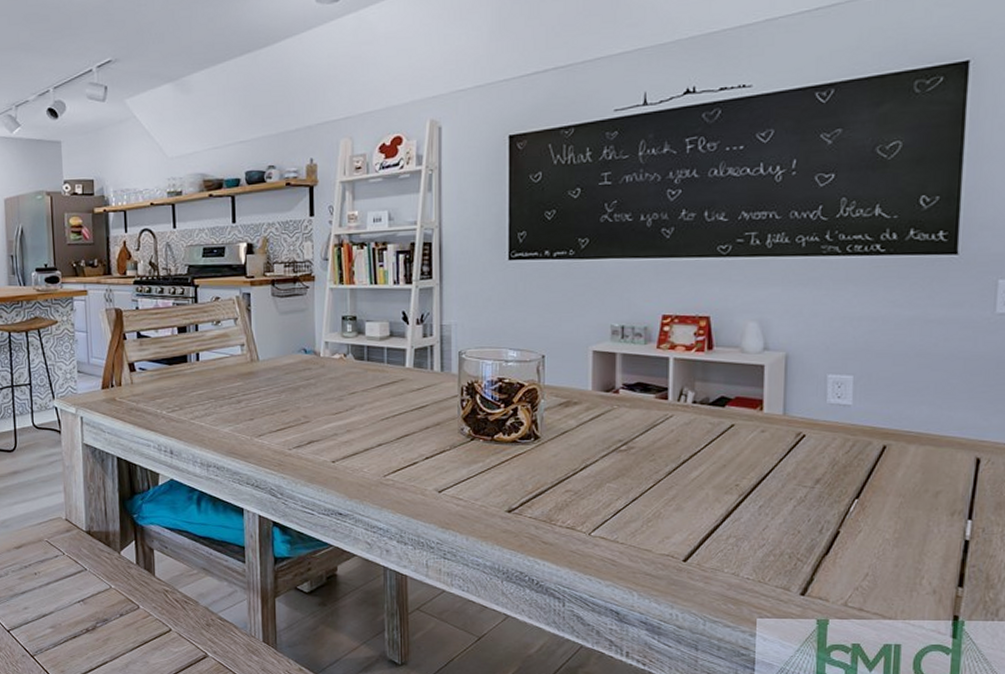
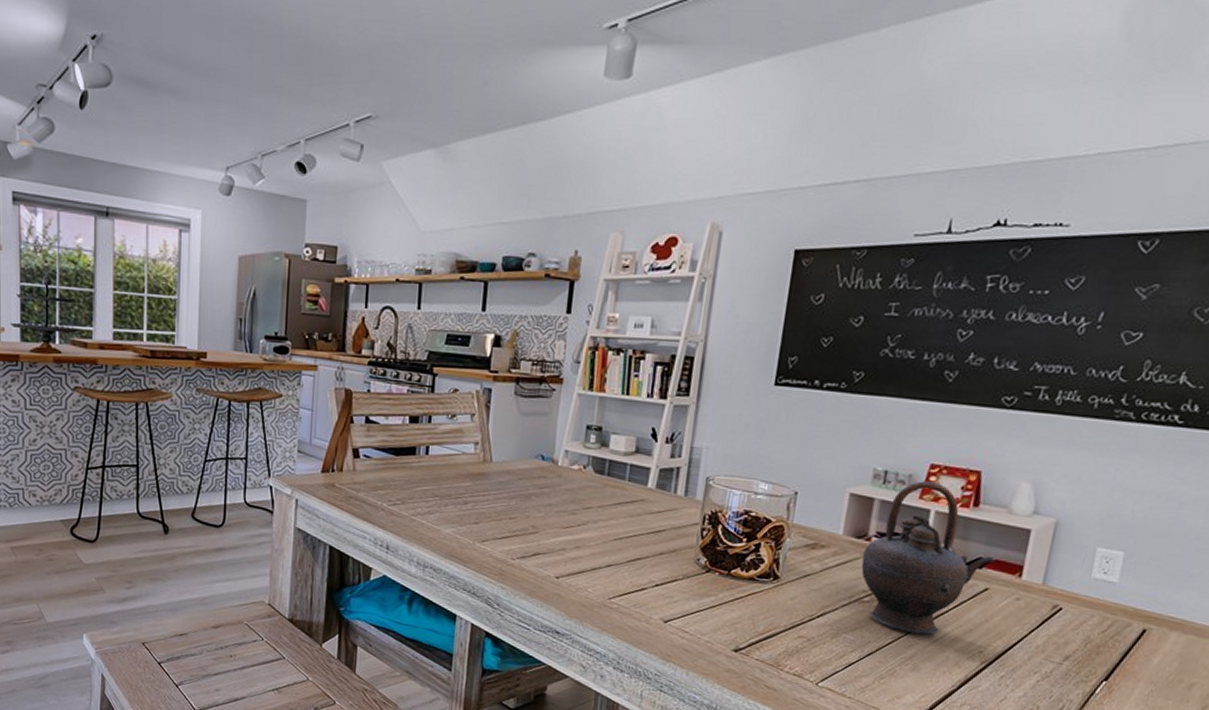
teapot: none [613,331,736,475] -> present [861,481,995,634]

